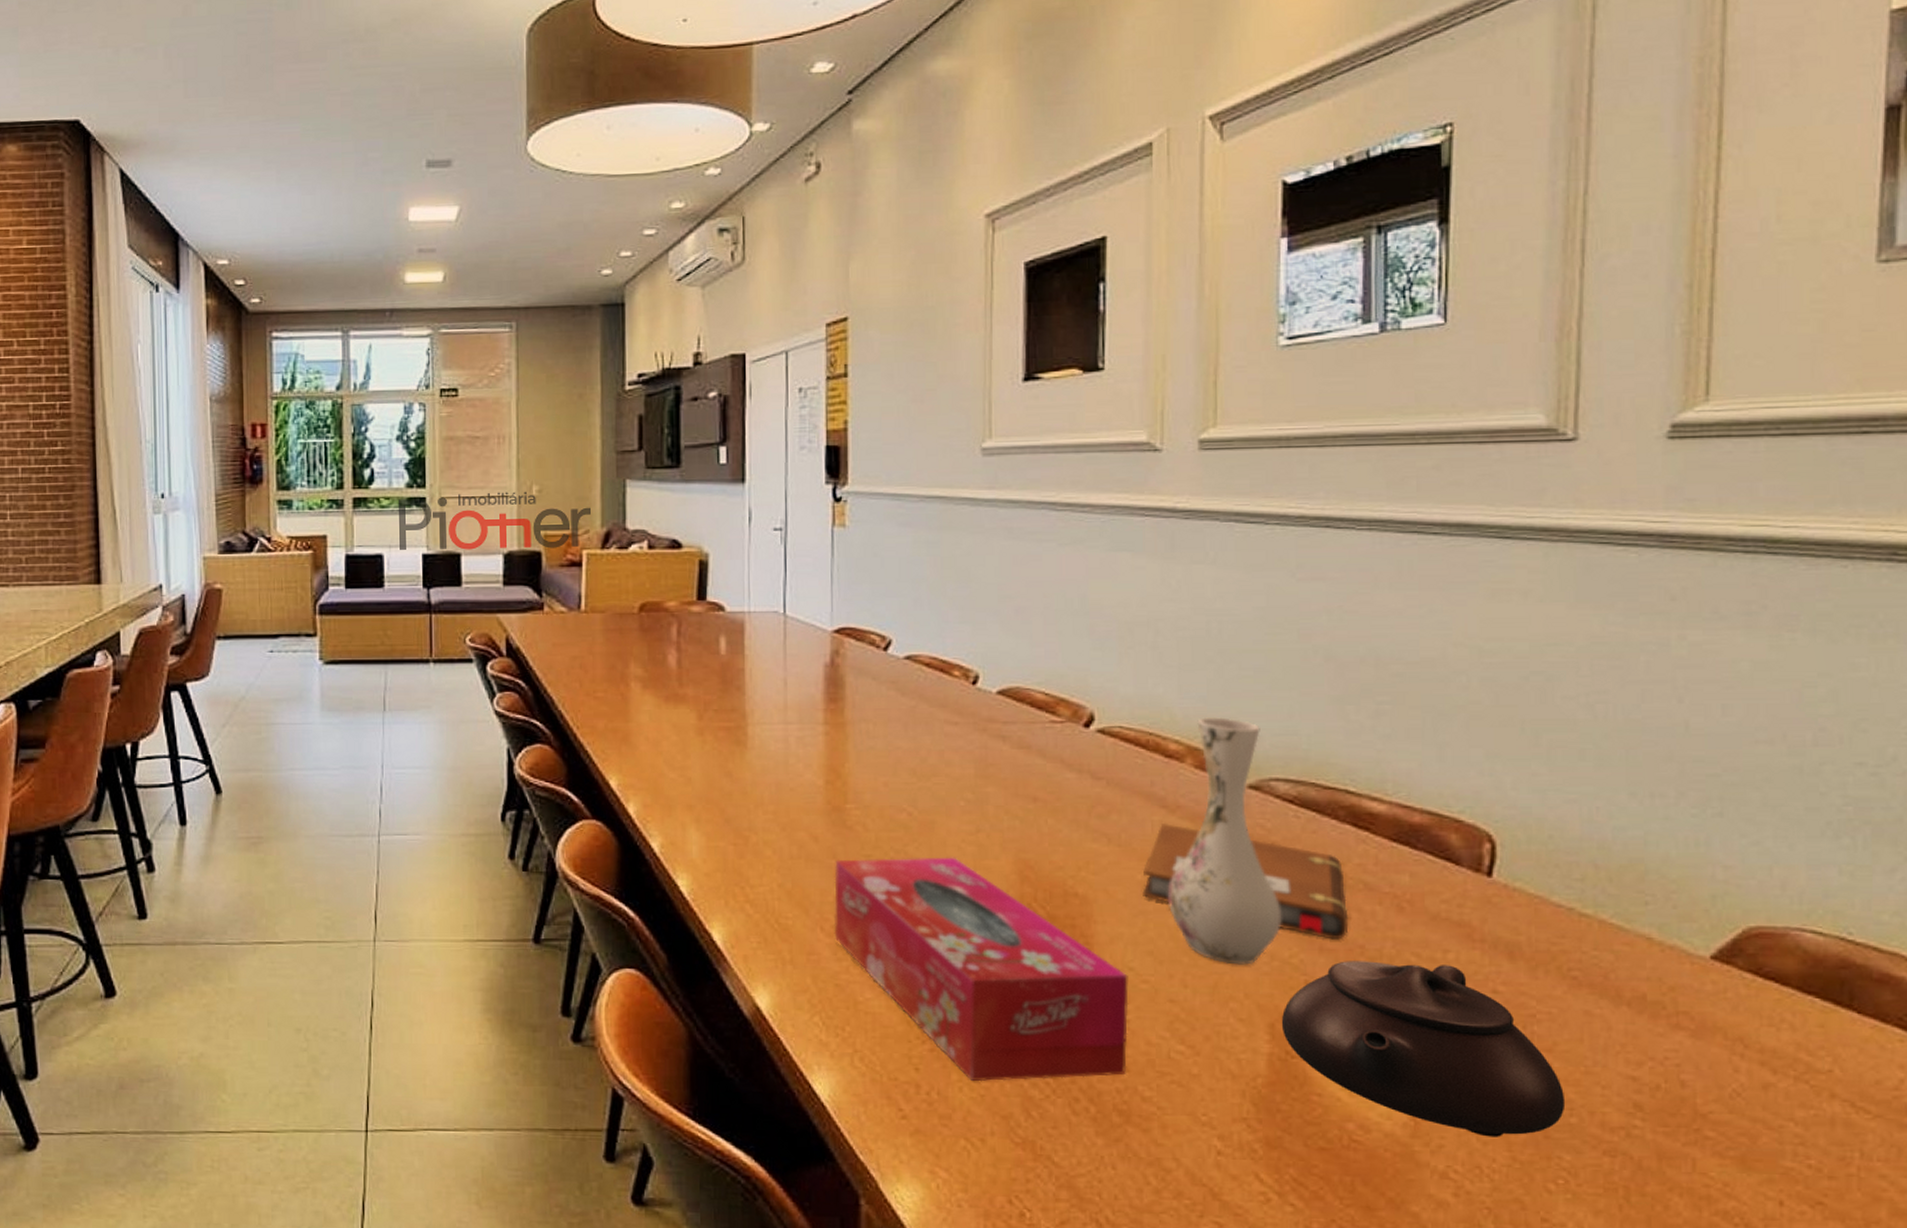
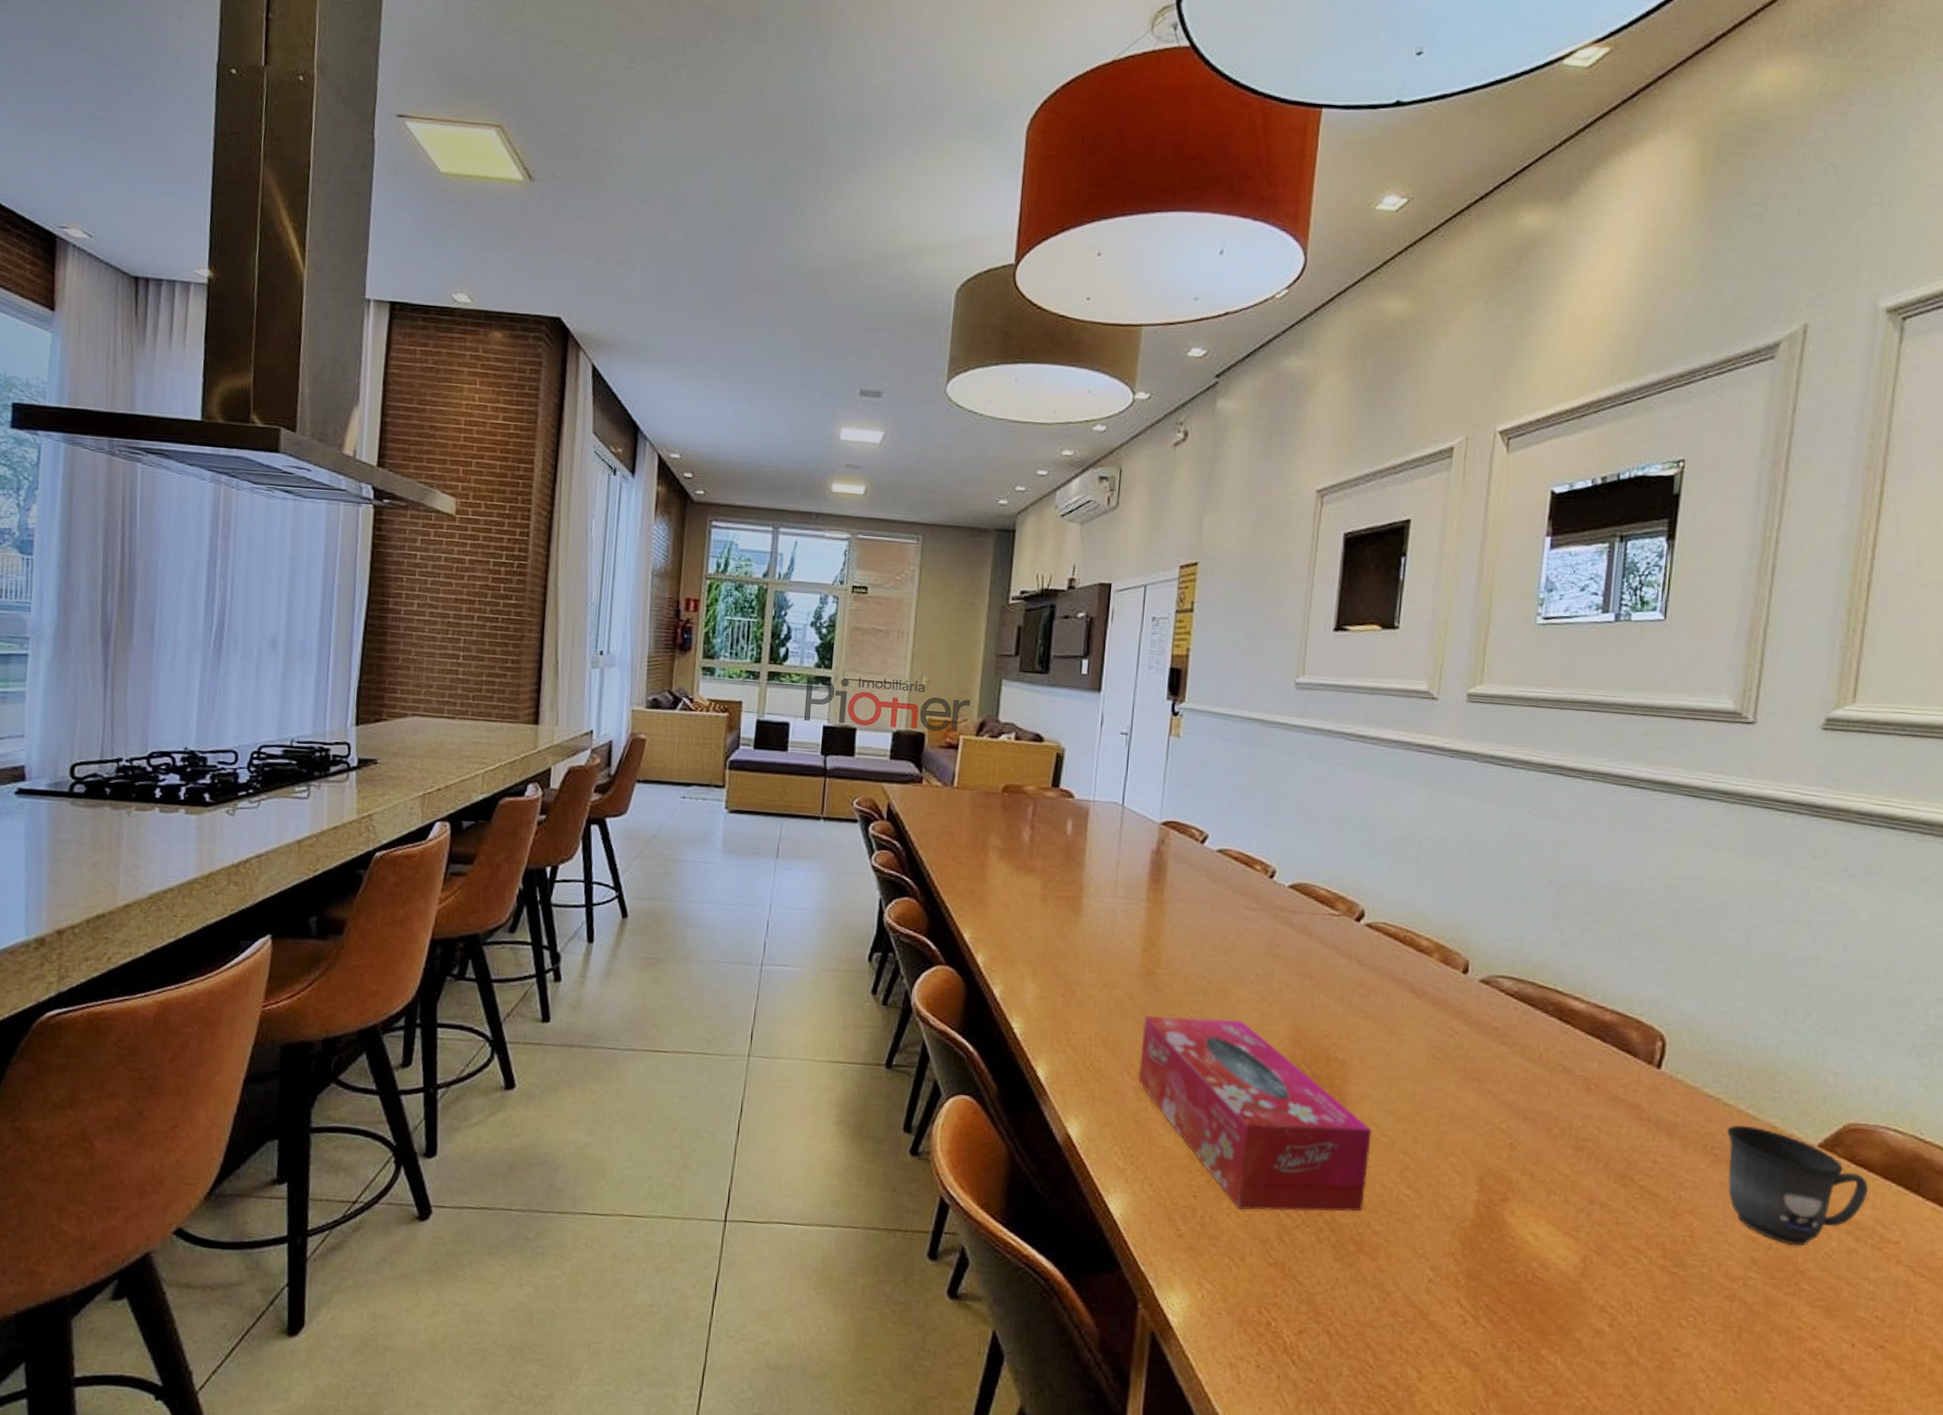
notebook: present [1142,822,1349,940] -> none [1389,1005,1548,1111]
vase: present [1167,717,1282,965] -> none [1408,921,1497,1127]
teapot: present [1281,961,1566,1137] -> none [1488,1129,1700,1281]
mug: none [1586,939,1784,1084] -> present [1726,1125,1869,1246]

